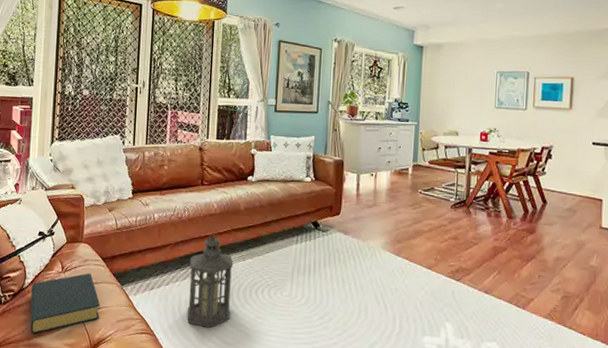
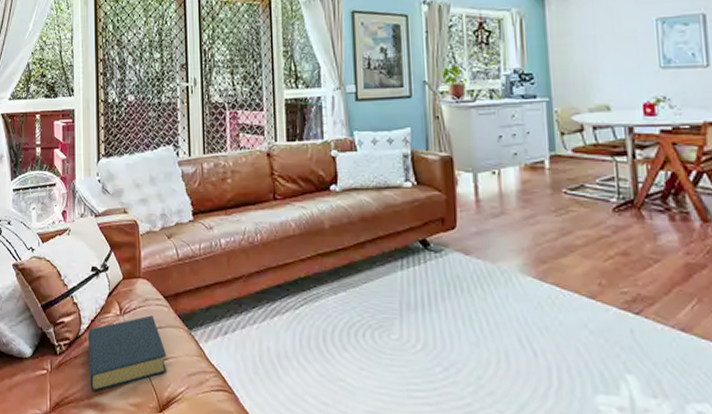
lantern: present [187,232,233,328] -> none [268,259,326,383]

